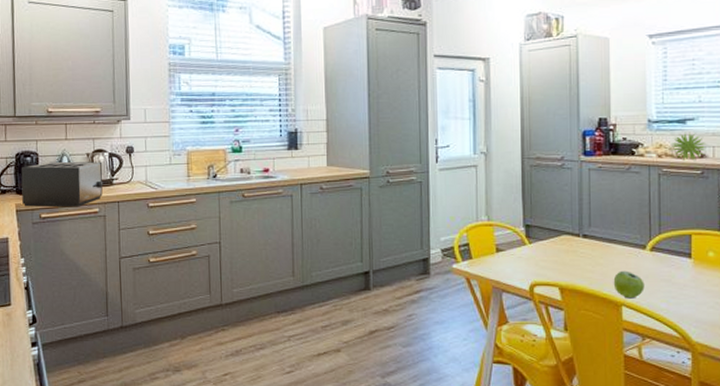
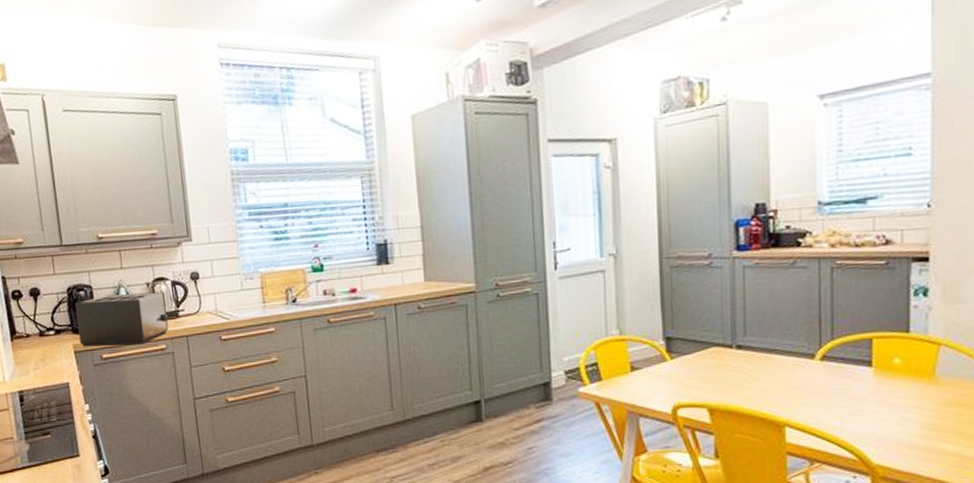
fruit: present [613,270,645,297] -> none [774,385,813,417]
plant: present [670,131,707,162] -> none [846,213,893,251]

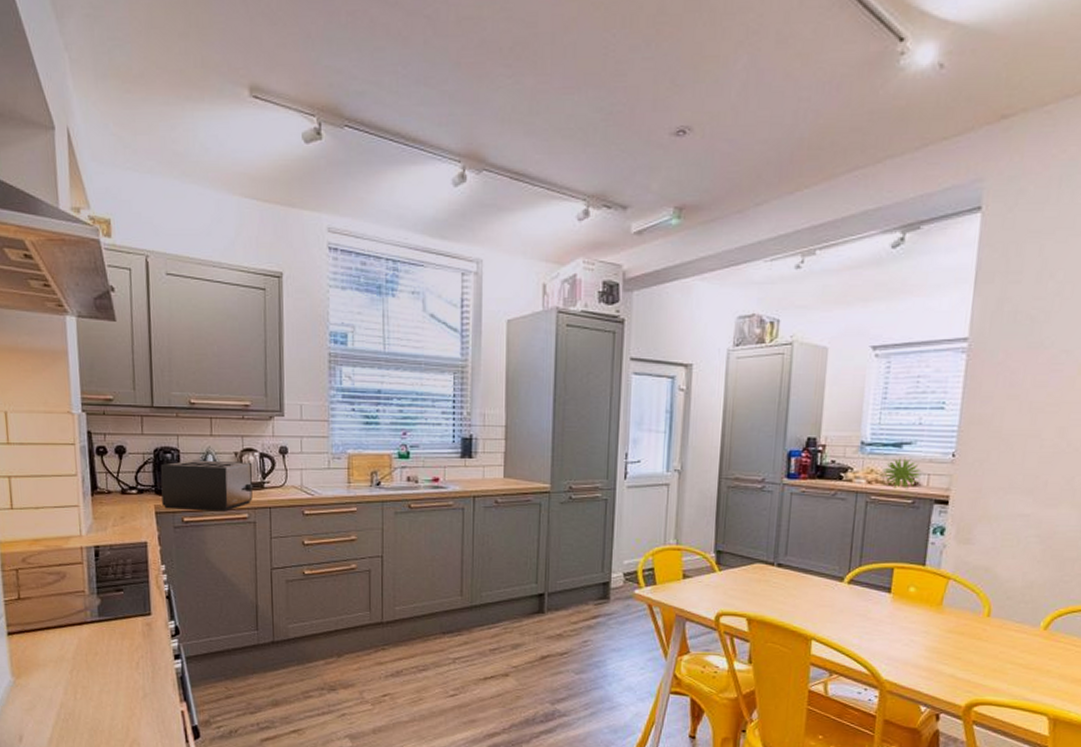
plant: none [846,213,893,251] -> present [881,457,922,490]

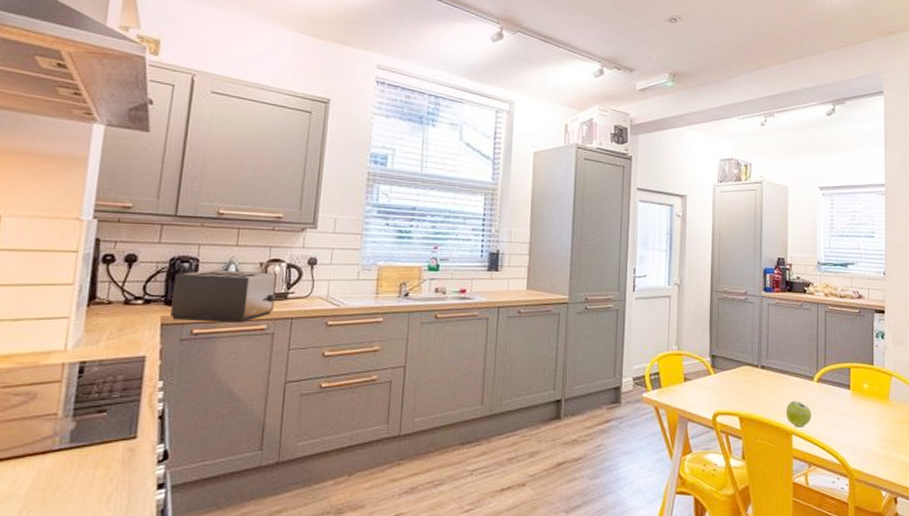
fruit: none [805,603,838,632] -> present [785,400,812,426]
plant: present [881,457,922,490] -> none [835,274,863,302]

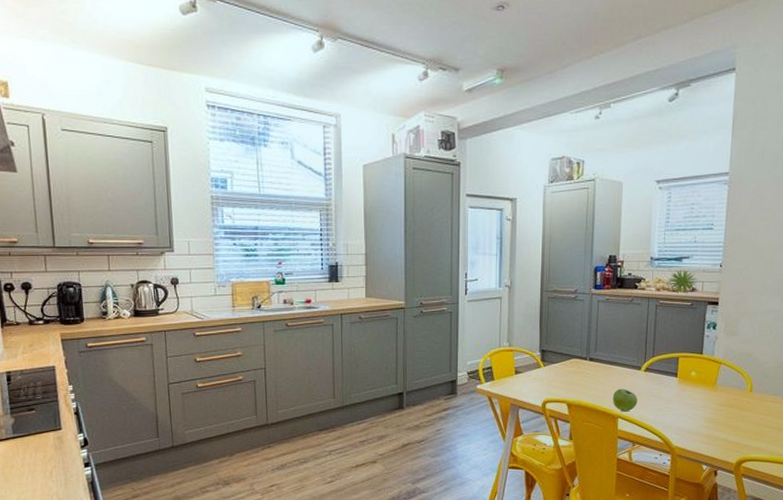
toaster: present [170,269,278,323] -> none [64,292,149,337]
plant: none [835,274,863,302] -> present [667,268,697,295]

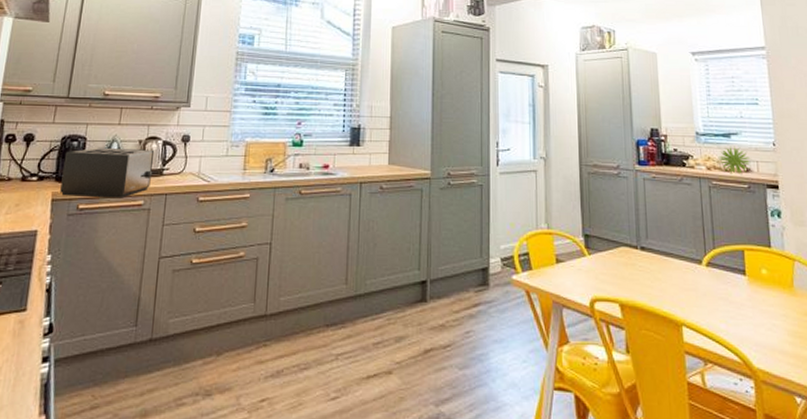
toaster: none [64,292,149,337] -> present [60,147,155,199]
fruit: present [612,388,638,411] -> none [672,287,703,317]

